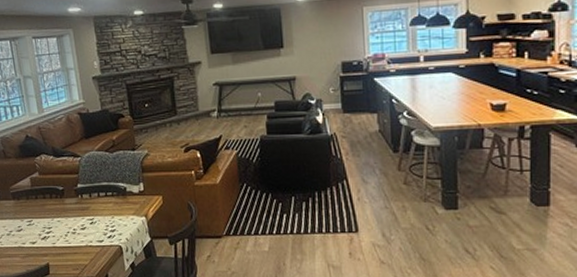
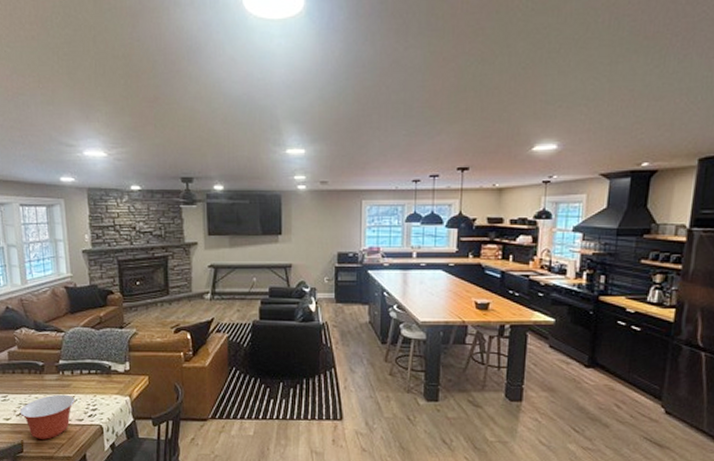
mixing bowl: none [44,217,95,261] -> present [19,394,75,440]

